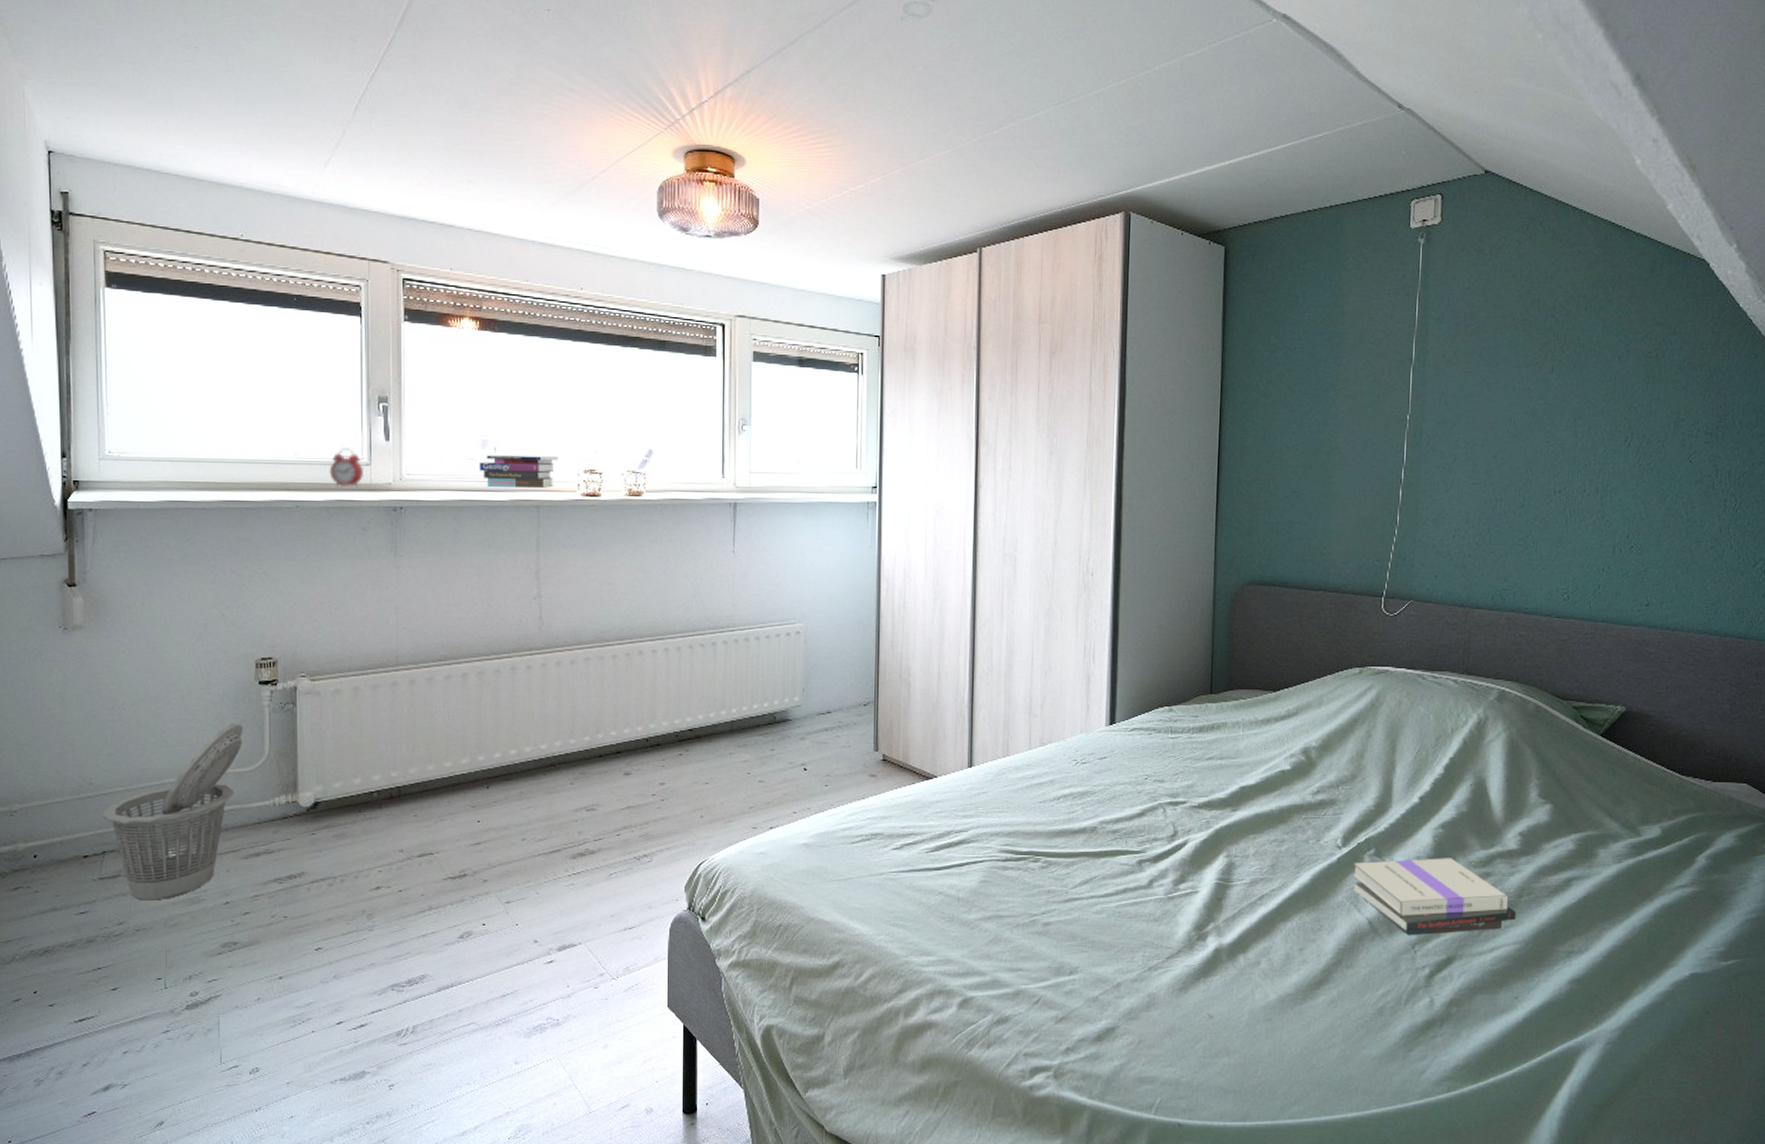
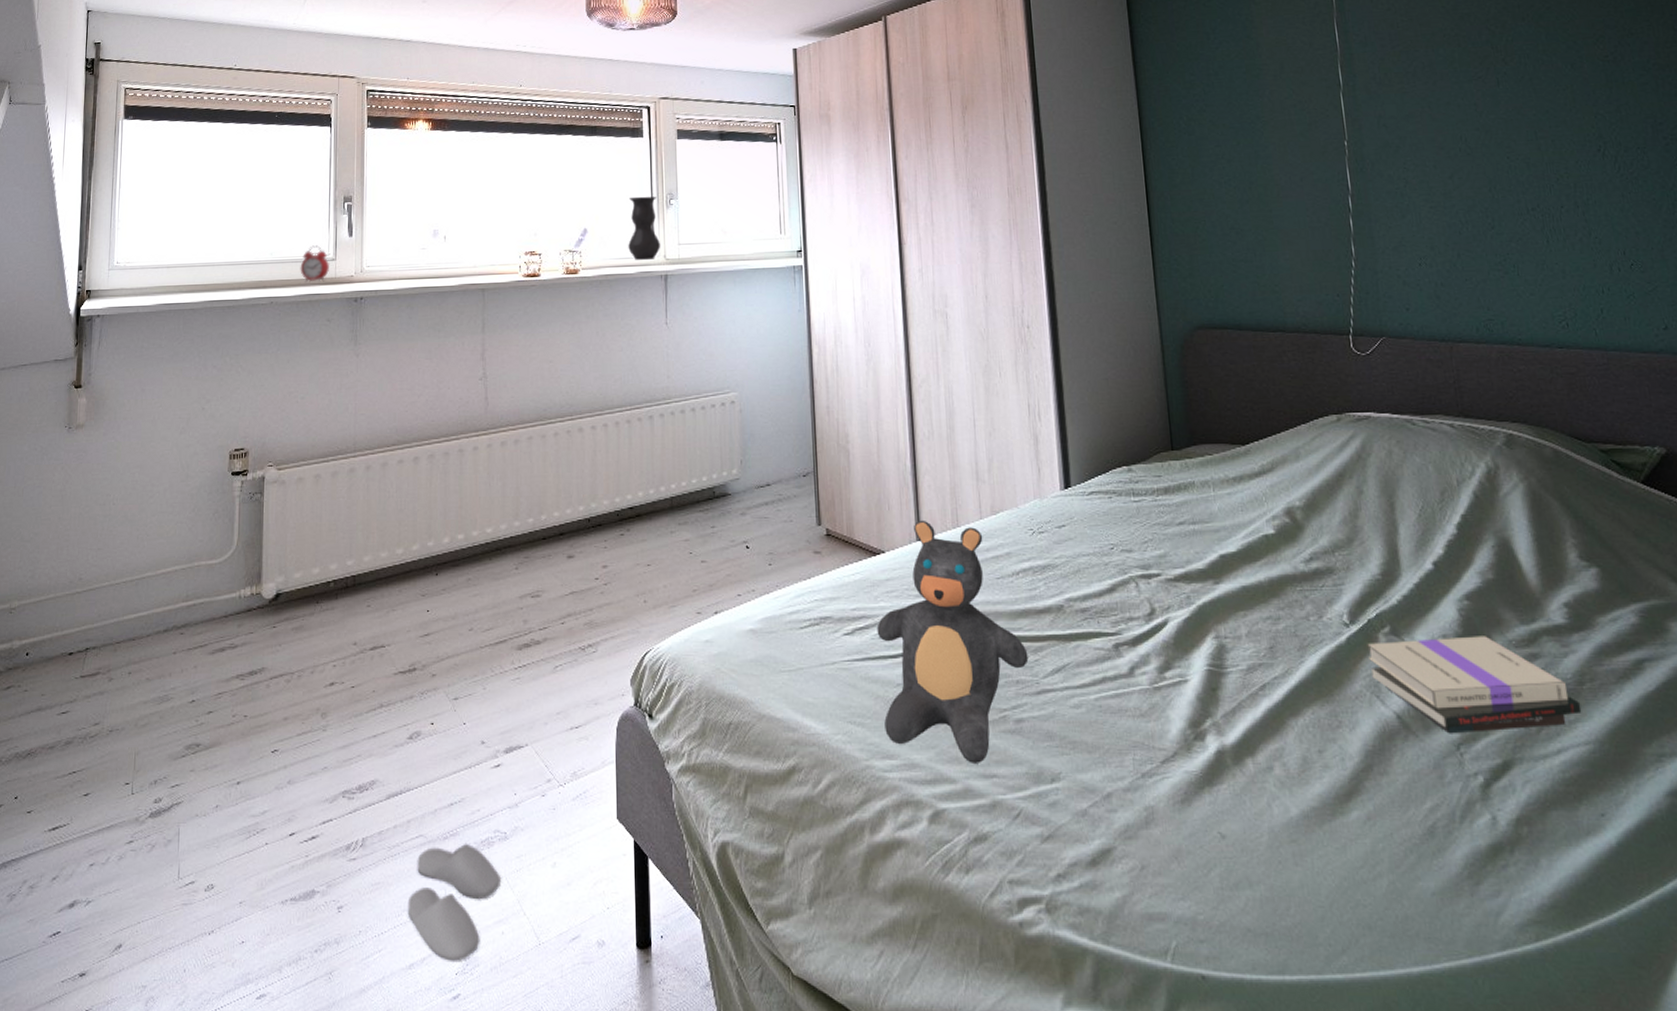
laundry basket: present [103,724,243,899] -> none [88,515,215,698]
slippers: none [460,1029,554,1128] -> present [407,843,502,961]
books: present [479,455,559,489] -> none [431,241,502,275]
vase: none [696,419,730,487] -> present [628,196,660,261]
stuffed animal: none [924,749,1061,959] -> present [876,520,1029,763]

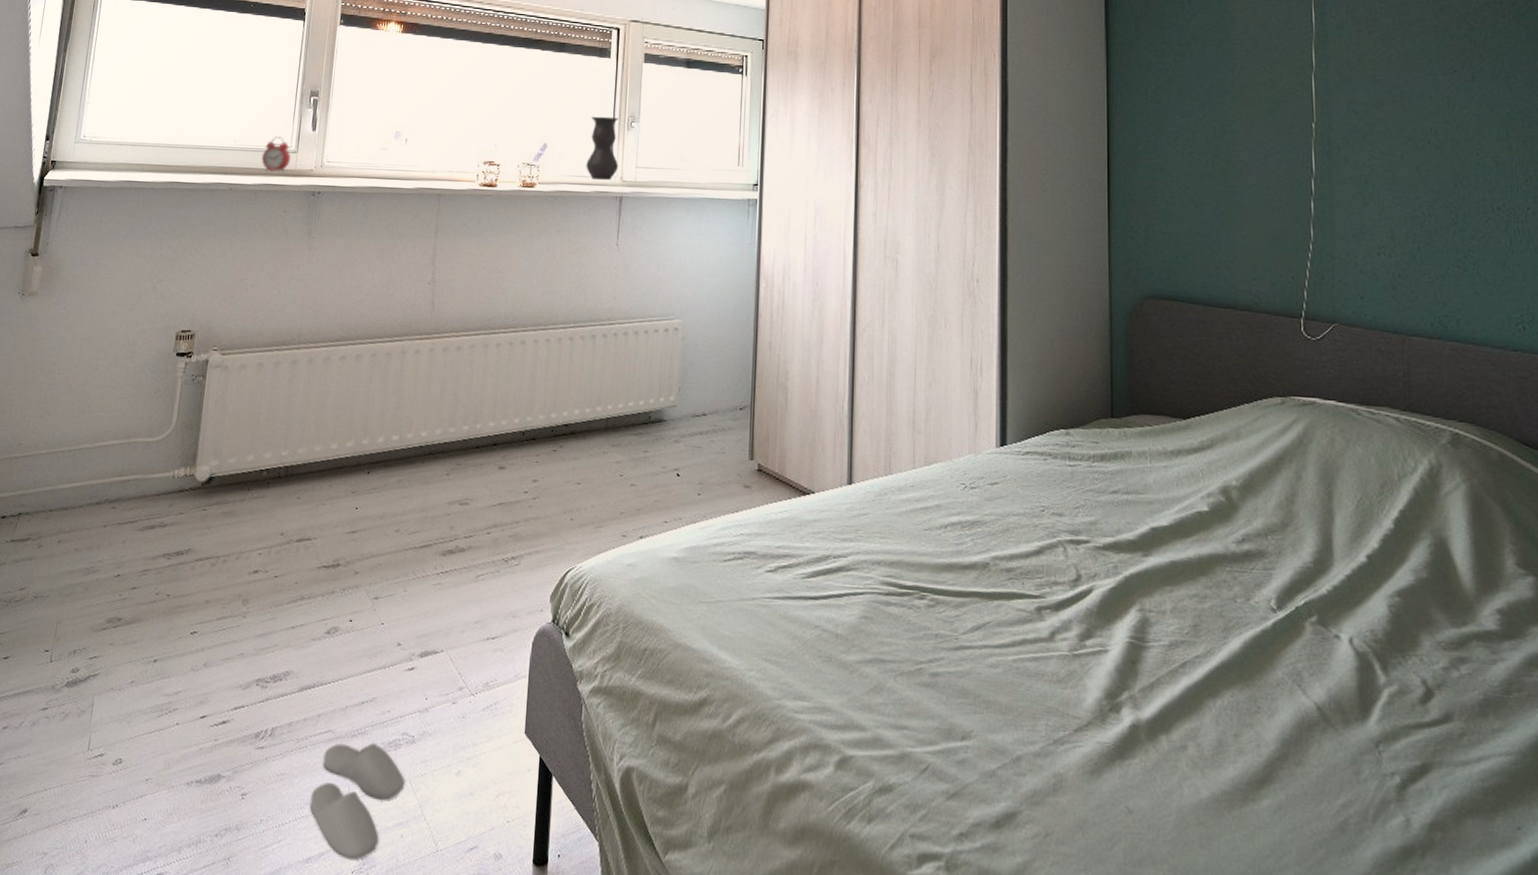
stuffed animal: present [876,520,1029,763] -> none [799,464,949,714]
books: present [1367,636,1582,734] -> none [1293,631,1507,733]

